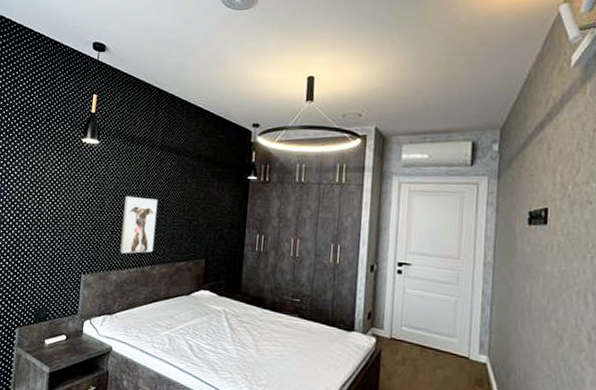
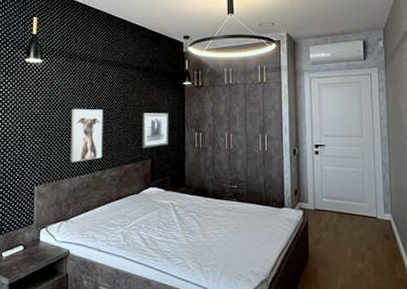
wall art: none [196,207,229,247] -> present [142,113,169,148]

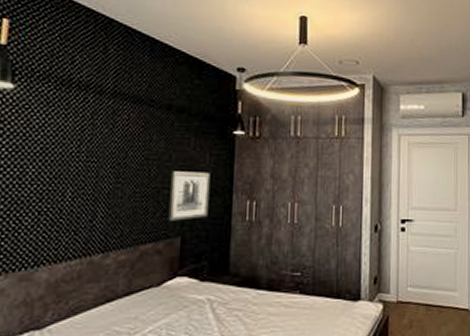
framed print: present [71,108,103,162] -> none [53,160,110,241]

